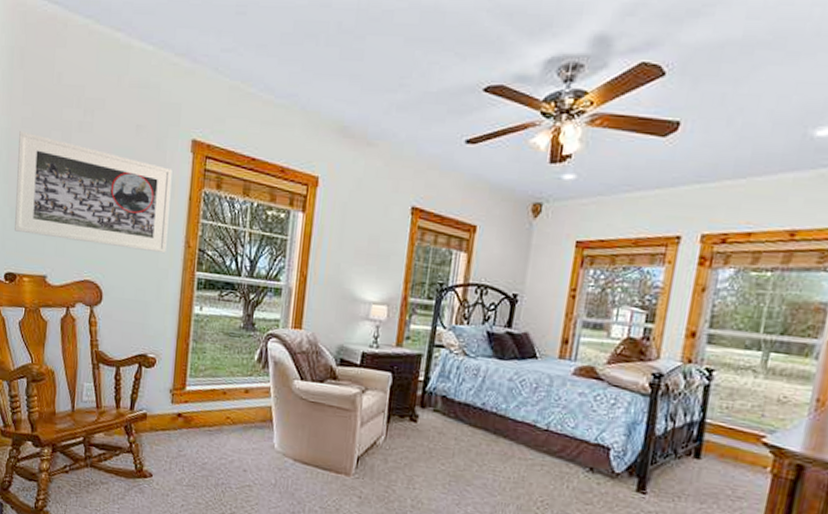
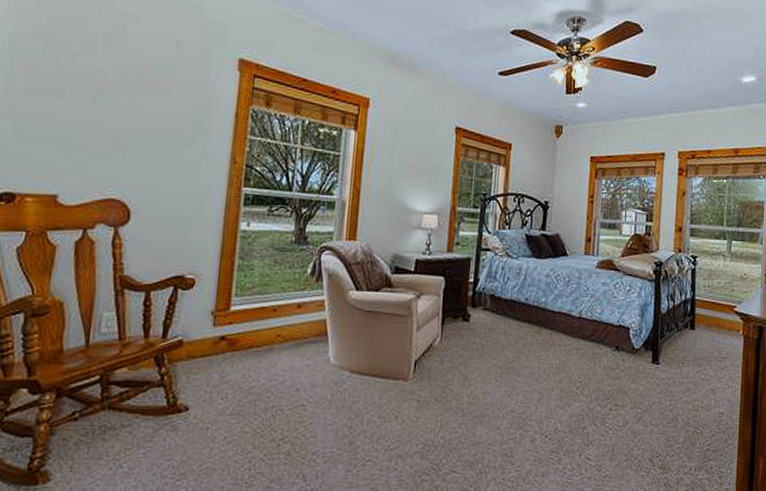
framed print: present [15,131,172,254] -> none [16,39,217,170]

